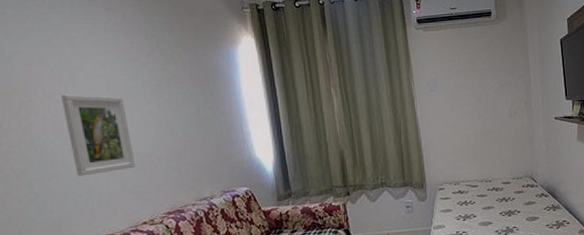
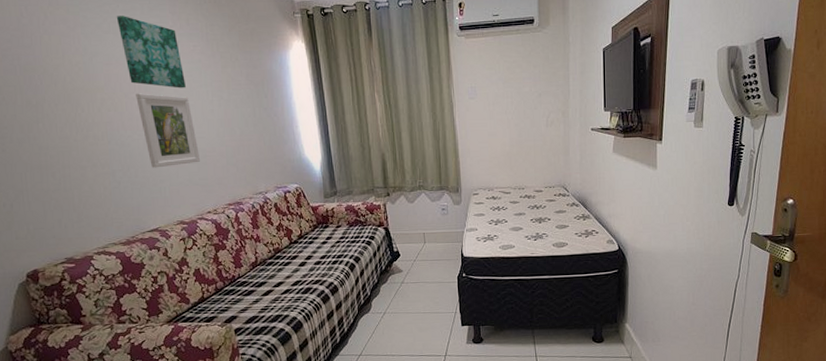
wall art: none [41,12,120,88] -> present [116,16,186,89]

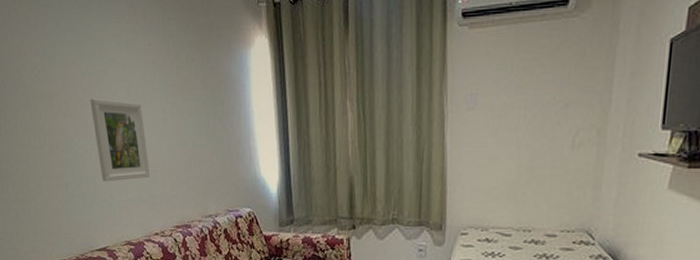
wall art: present [116,16,186,89] -> none [74,11,139,94]

